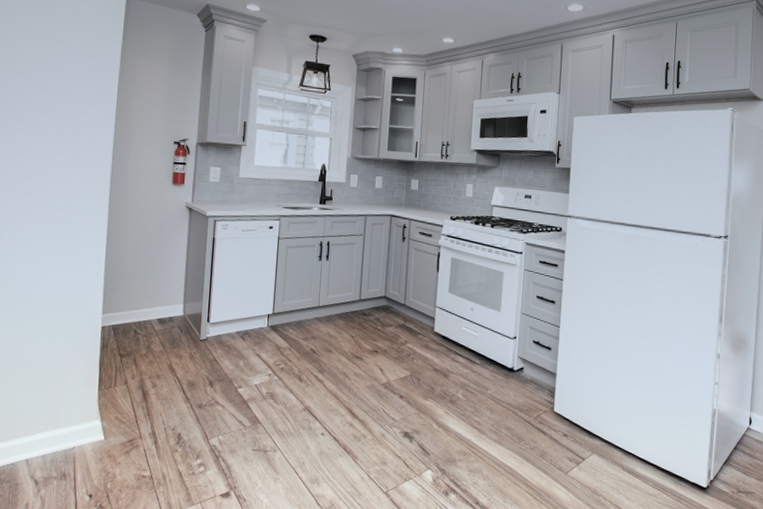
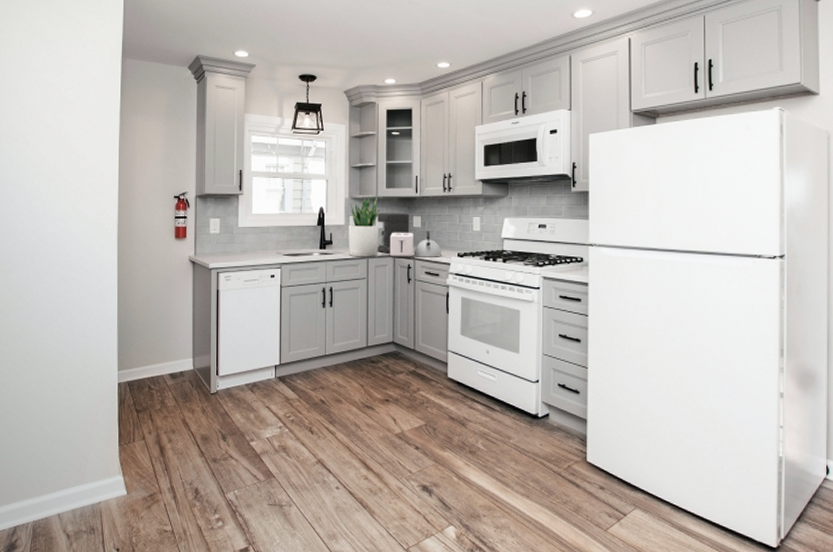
planter: none [348,157,380,215] -> present [348,197,380,257]
coffee maker: none [375,173,408,213] -> present [377,212,410,254]
toaster: none [385,192,411,219] -> present [388,232,414,258]
kettle: none [409,193,436,219] -> present [413,230,442,257]

